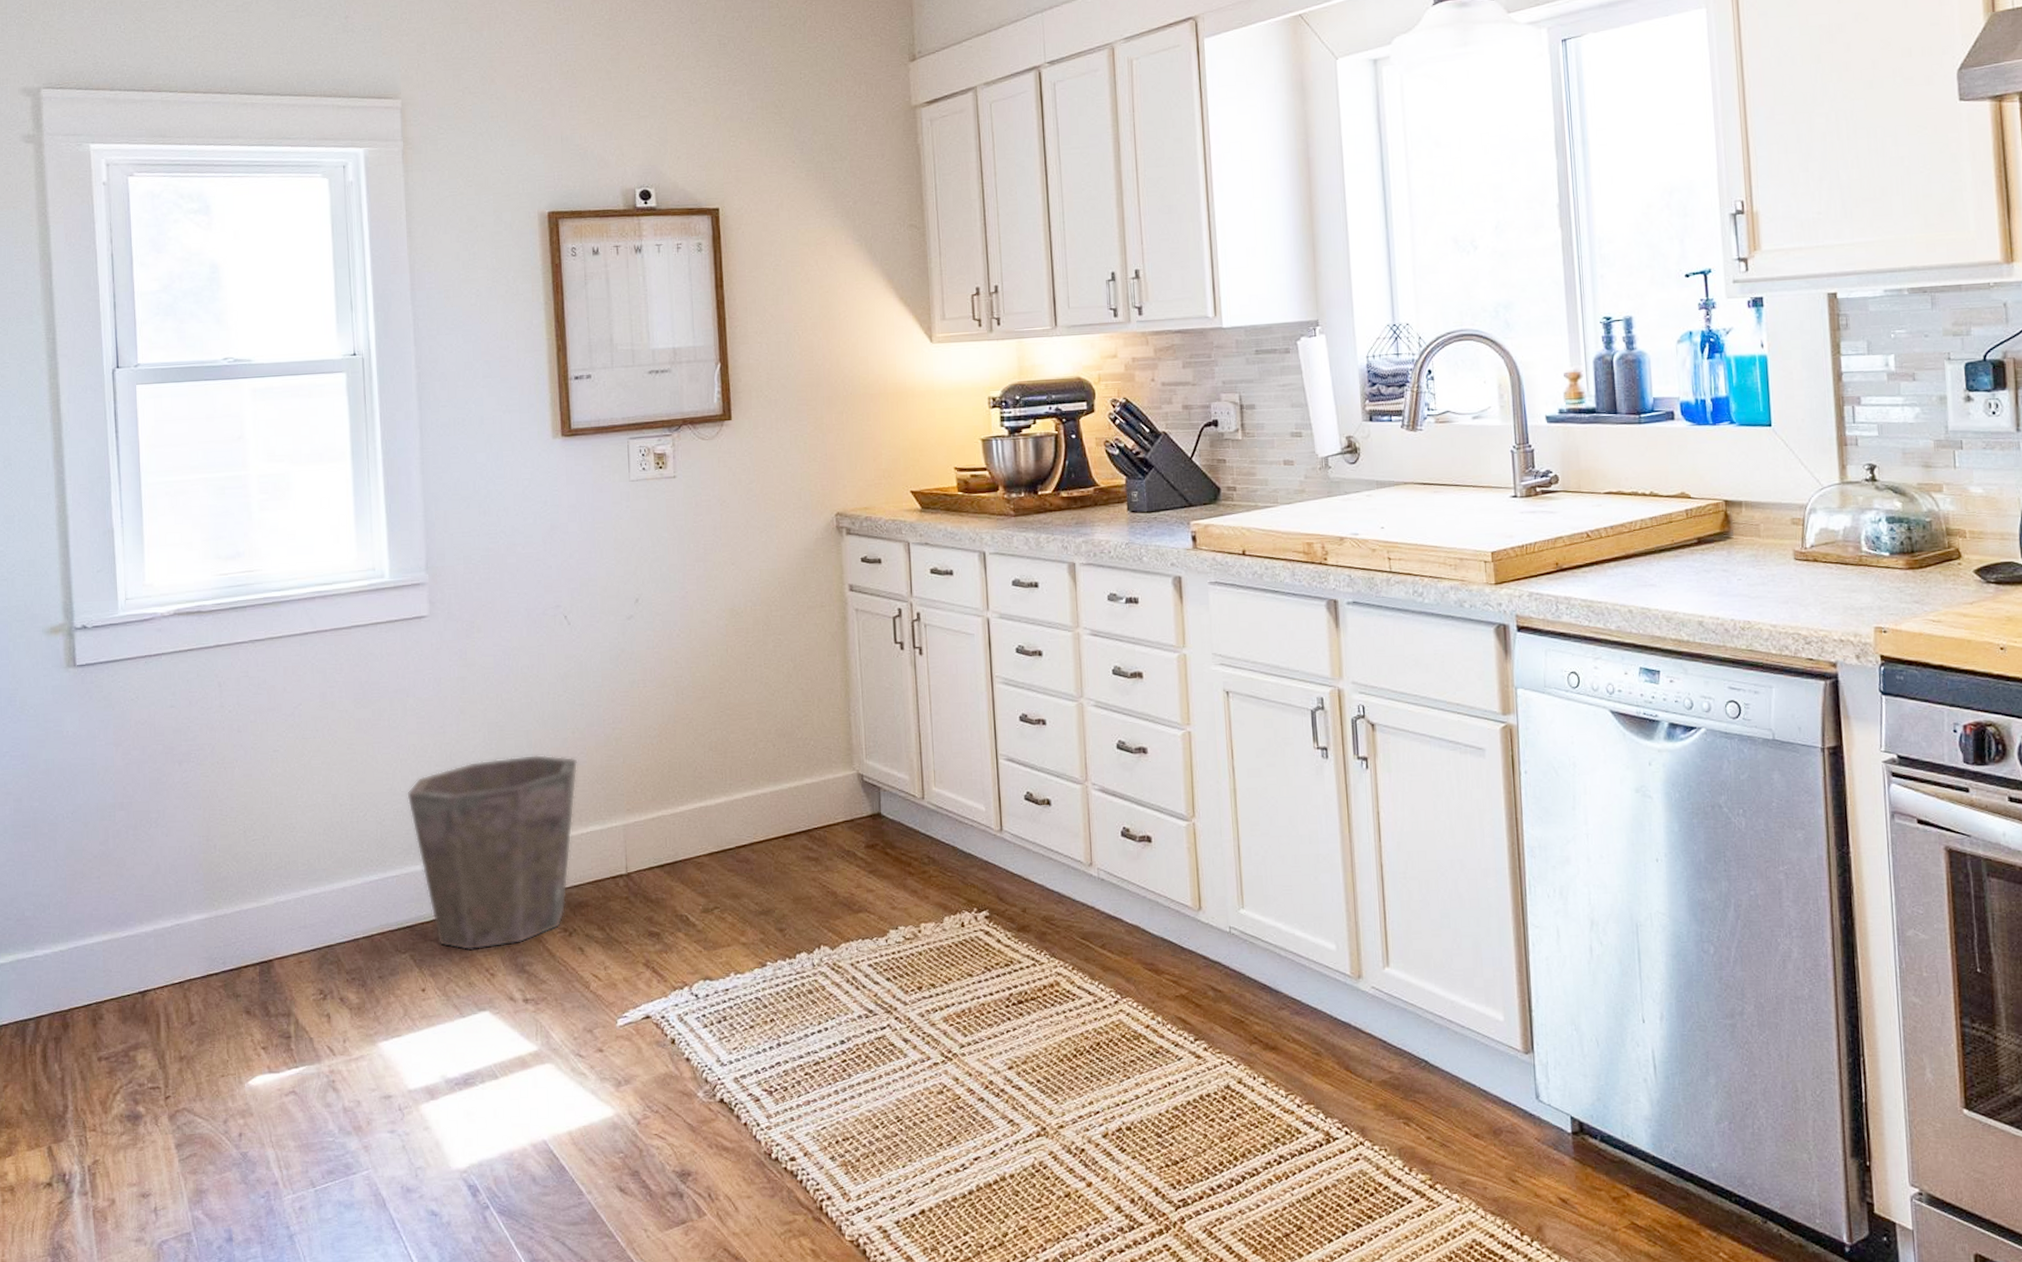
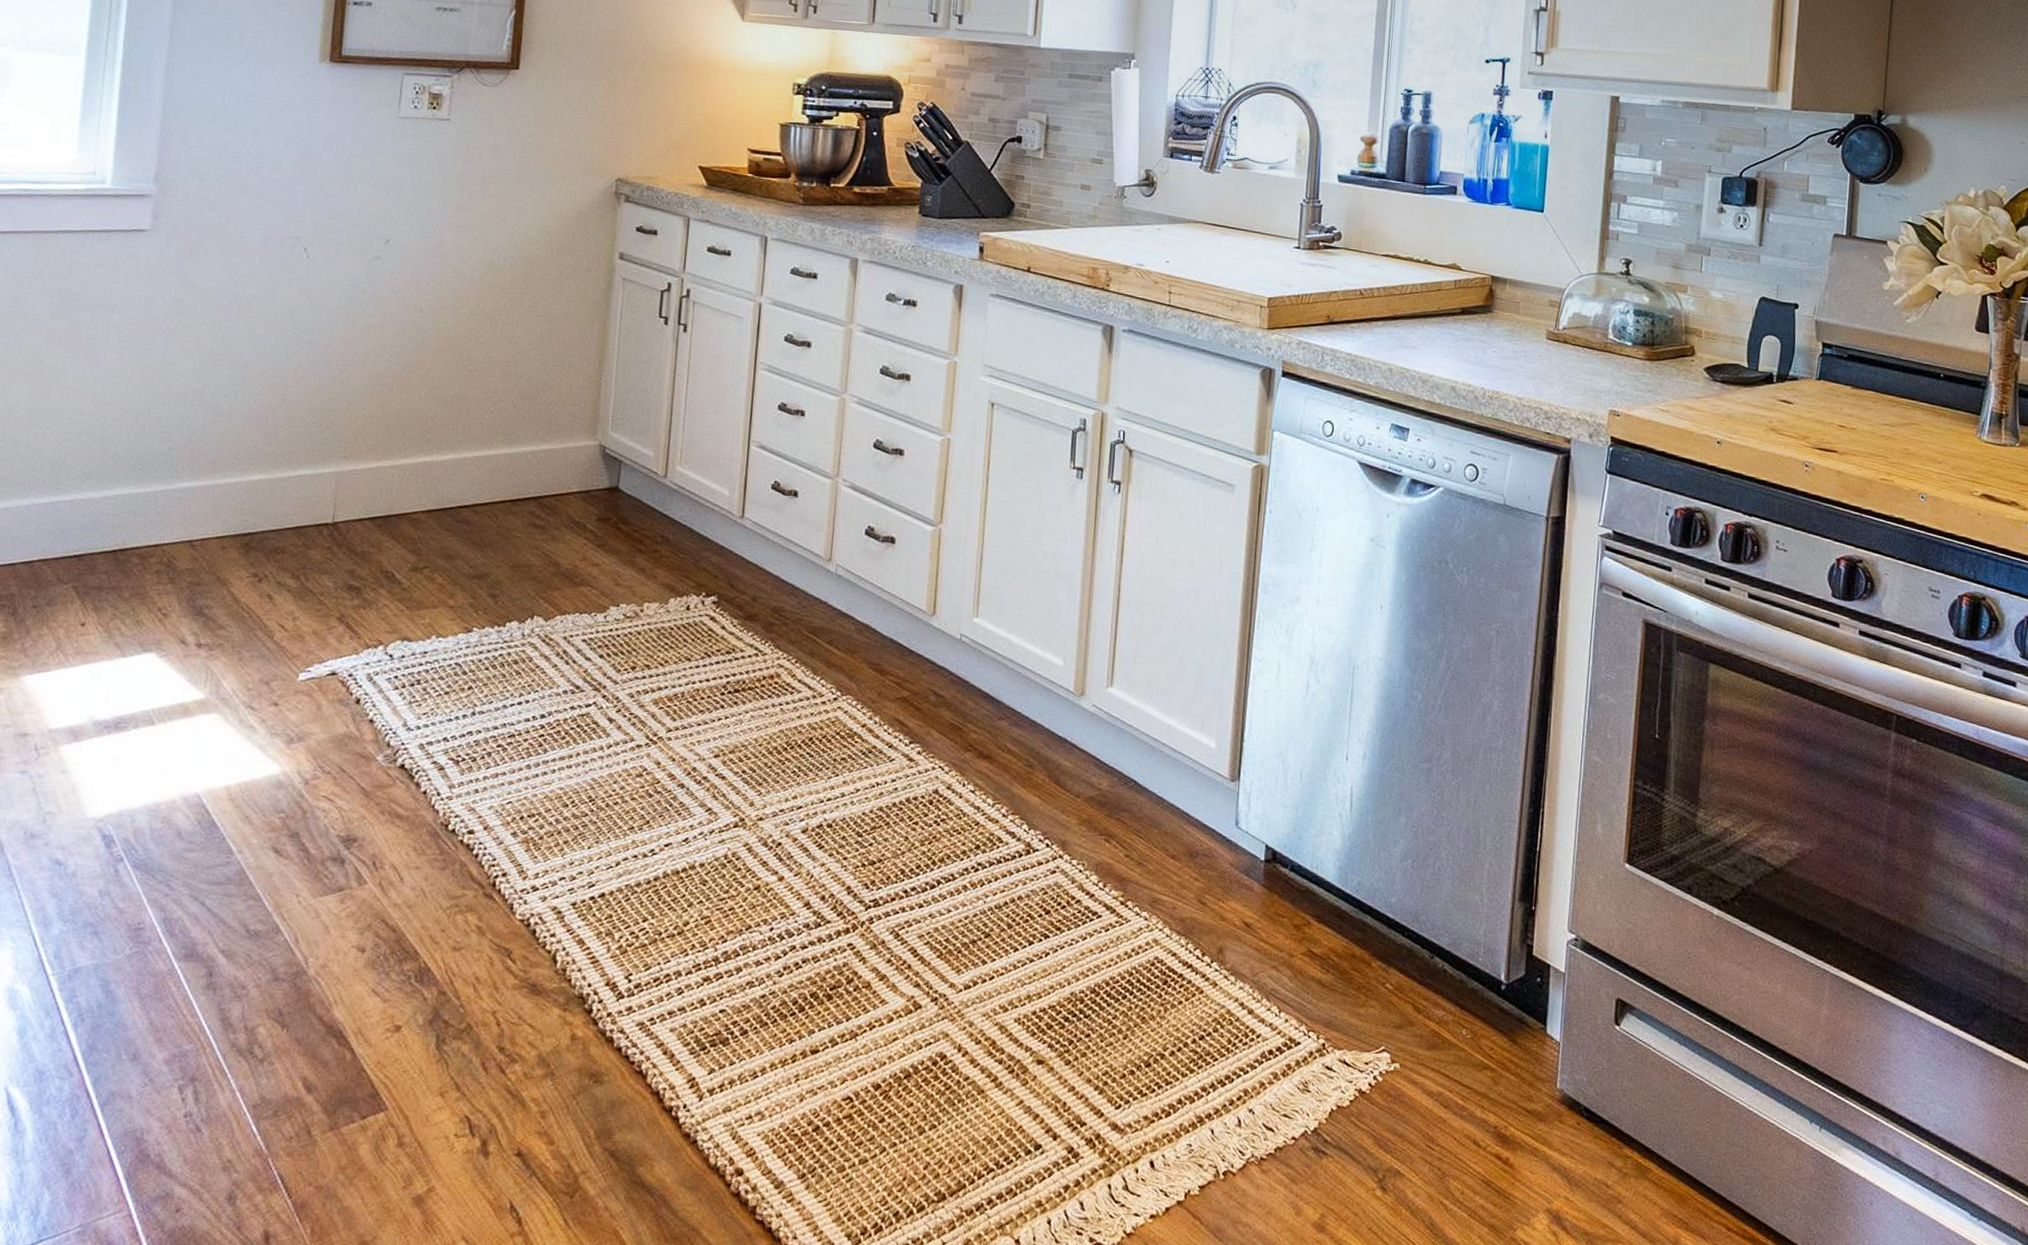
waste bin: present [407,754,578,951] -> none [95,388,296,588]

